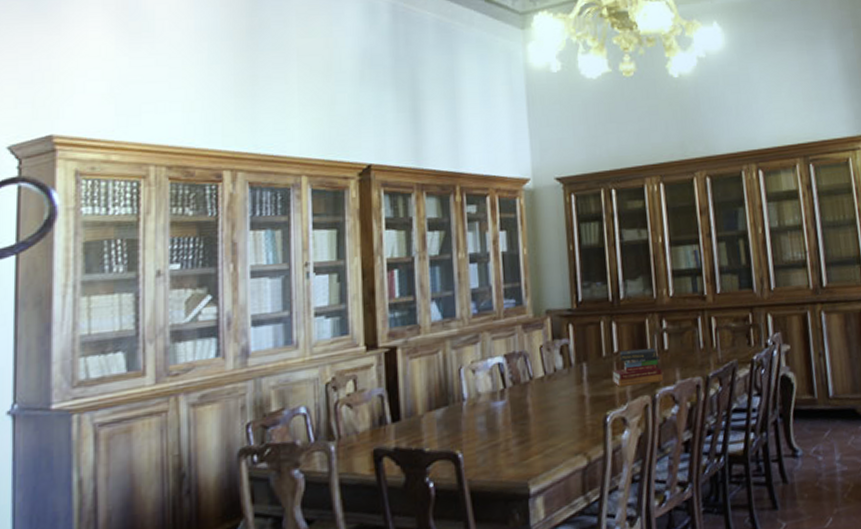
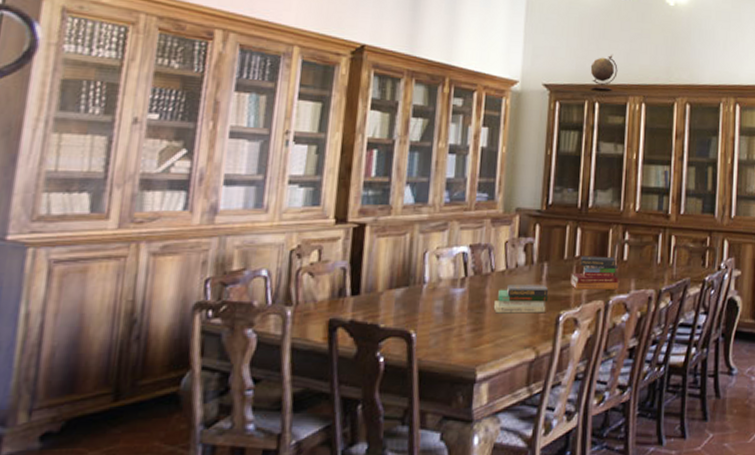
books: none [536,386,593,423] -> present [493,285,549,314]
globe: none [601,136,630,178] -> present [589,54,618,92]

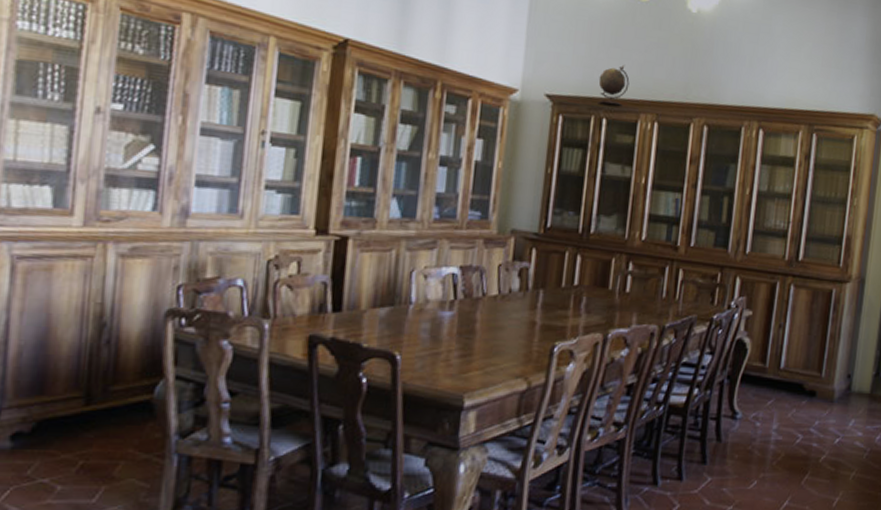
books: present [493,285,549,314] -> none [483,310,544,343]
books: present [570,255,619,289] -> none [567,284,620,323]

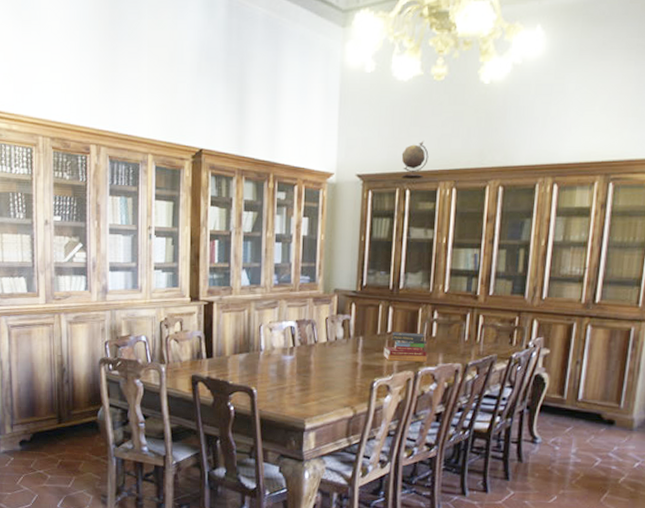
books: none [567,284,620,323] -> present [383,331,427,362]

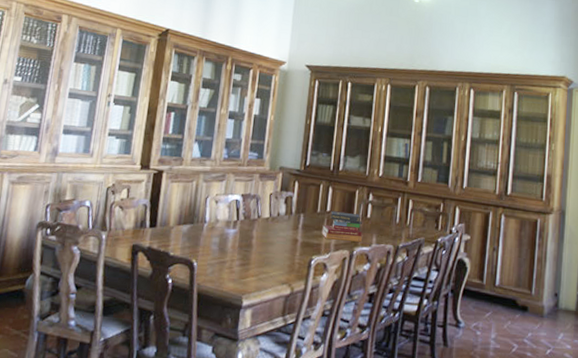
globe: present [400,140,429,179] -> none [343,42,368,74]

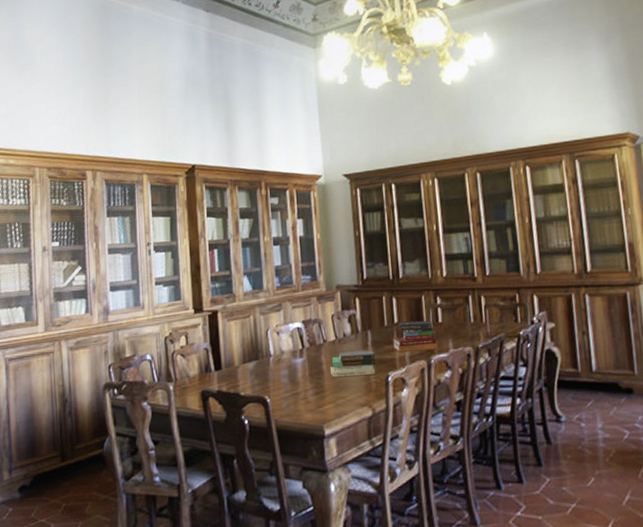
books: none [258,230,304,257] -> present [329,350,376,378]

